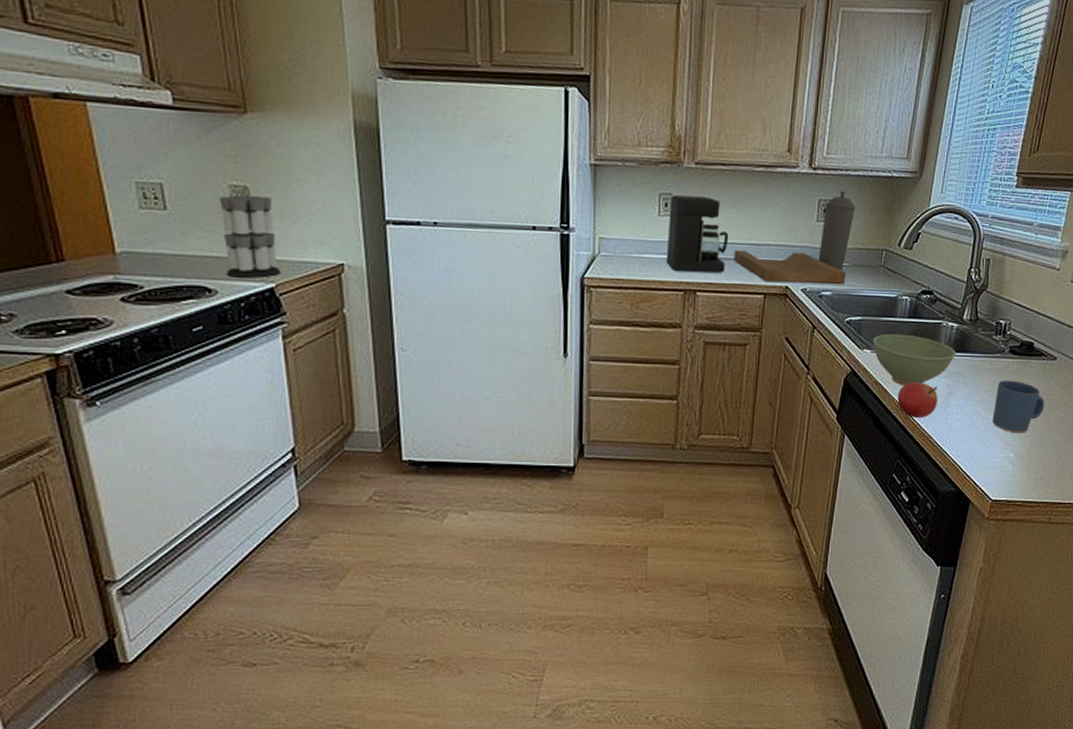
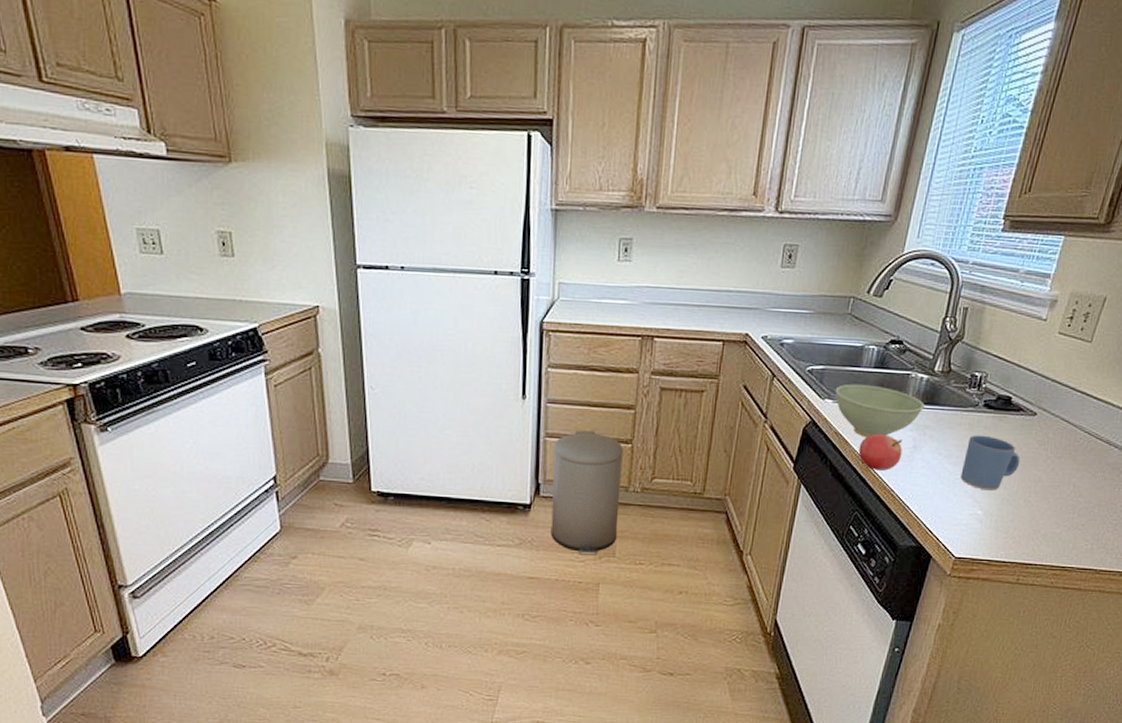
spice rack: present [219,184,281,279] -> none [208,230,263,319]
pedal bin: none [596,388,669,518] -> present [550,430,624,555]
coffee maker: present [666,195,729,273] -> none [624,240,689,319]
cutting board: present [734,249,846,284] -> none [693,295,810,332]
canister: present [818,191,855,271] -> none [780,236,823,318]

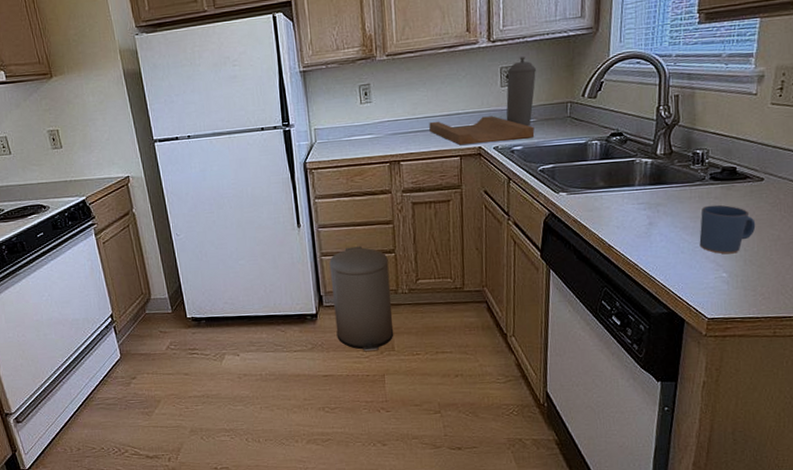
cutting board: none [693,295,810,332] -> present [429,116,535,146]
canister: none [780,236,823,318] -> present [506,56,536,127]
bowl: present [835,383,925,438] -> none [567,174,653,222]
fruit: present [858,433,902,472] -> none [598,215,640,250]

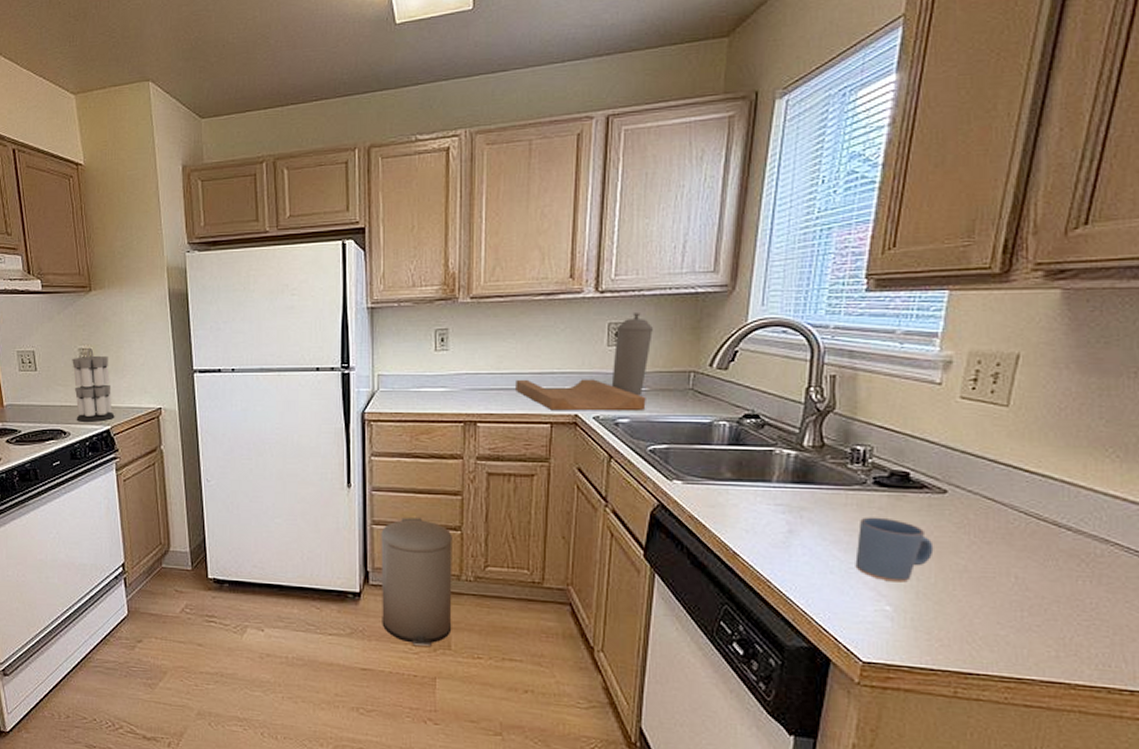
spice rack: none [42,128,88,196] -> present [72,347,115,422]

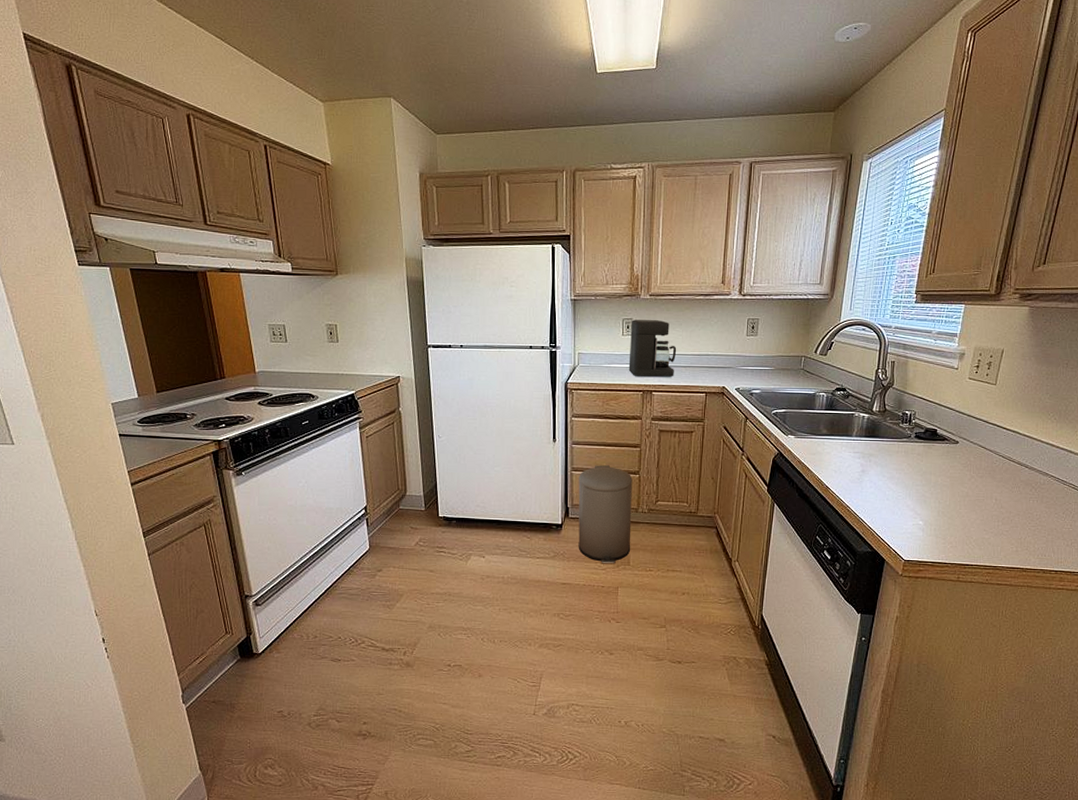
spice rack: present [72,347,115,422] -> none [320,323,359,388]
coffee maker: none [444,330,509,404] -> present [628,320,677,378]
cutting board: present [516,379,646,411] -> none [681,359,772,384]
canister: present [611,313,653,396] -> none [748,312,778,374]
mug: present [855,517,934,583] -> none [902,460,949,505]

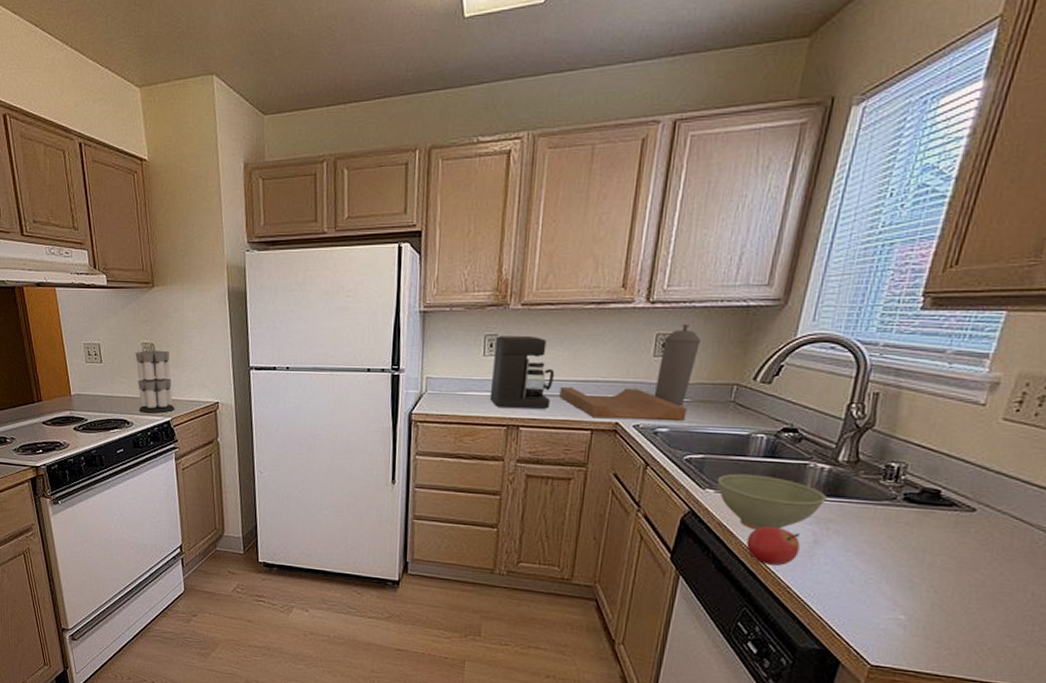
spice rack: none [320,323,359,388] -> present [135,342,175,414]
pedal bin: present [578,465,633,564] -> none [418,514,489,633]
cutting board: none [681,359,772,384] -> present [559,386,687,420]
canister: none [748,312,778,374] -> present [654,324,700,407]
bowl: none [796,423,868,465] -> present [717,473,827,531]
fruit: none [818,461,853,492] -> present [746,525,800,567]

